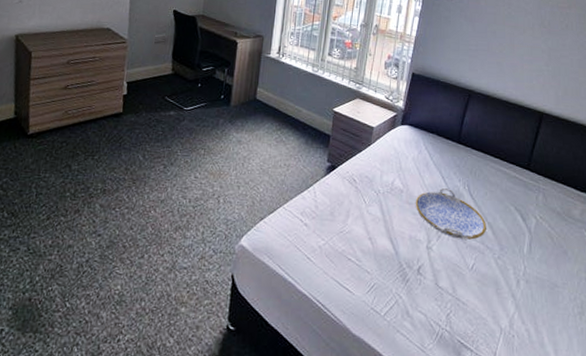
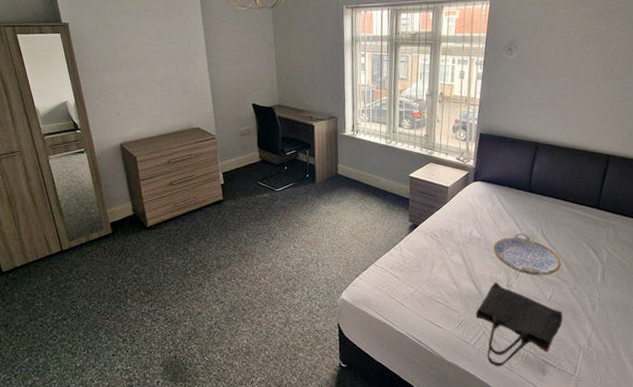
tote bag: none [389,242,485,346] -> present [475,282,563,367]

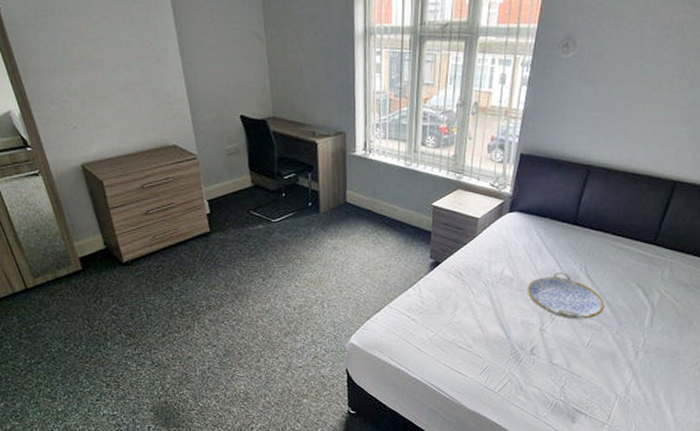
tote bag: present [475,282,563,367] -> none [501,326,601,415]

